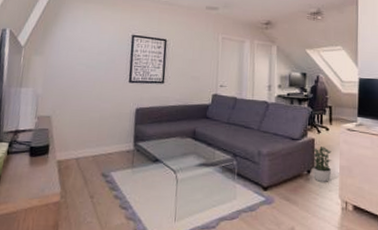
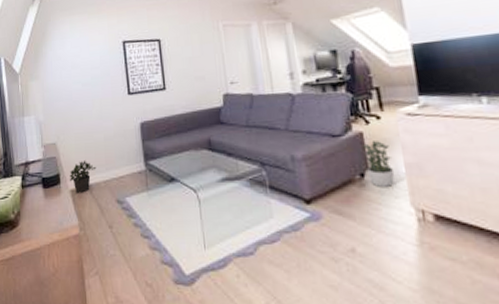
potted plant: none [59,134,87,164] -> present [70,159,97,193]

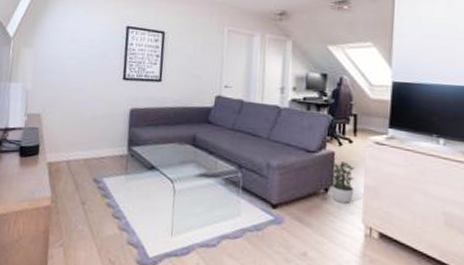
potted plant: present [70,159,97,193] -> none [49,135,79,167]

